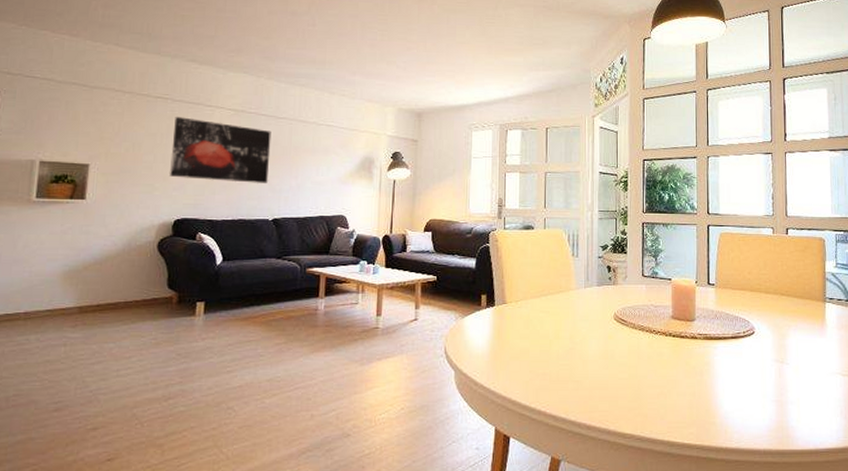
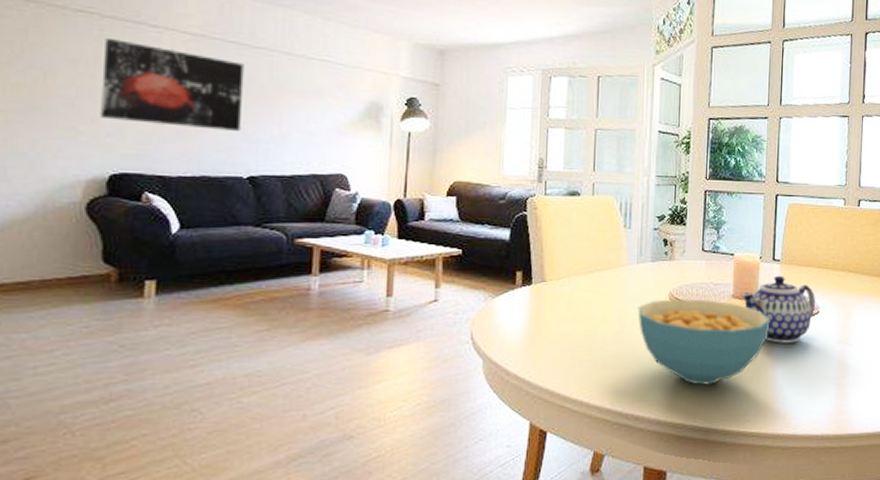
cereal bowl: none [586,319,708,399] -> present [638,299,770,385]
teapot: none [679,298,750,361] -> present [741,275,815,343]

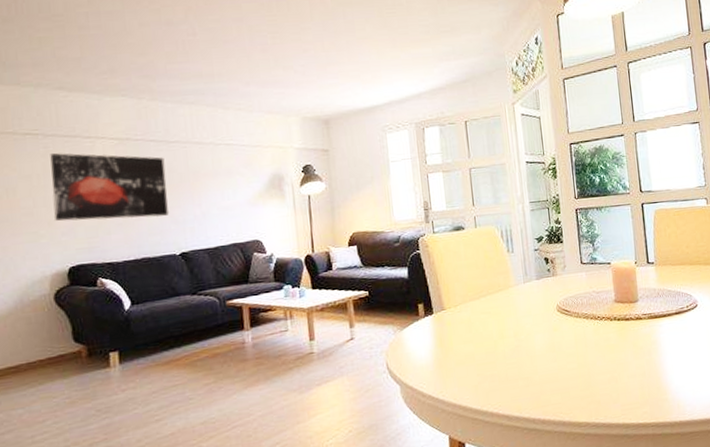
cereal bowl: present [638,299,770,385] -> none [530,307,653,386]
teapot: present [741,275,815,343] -> none [622,276,693,339]

